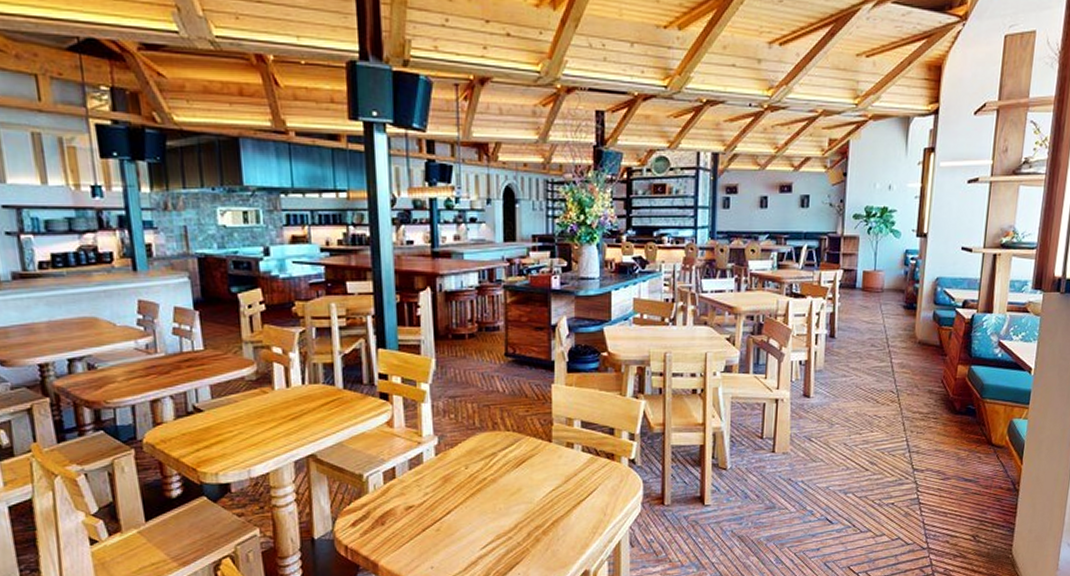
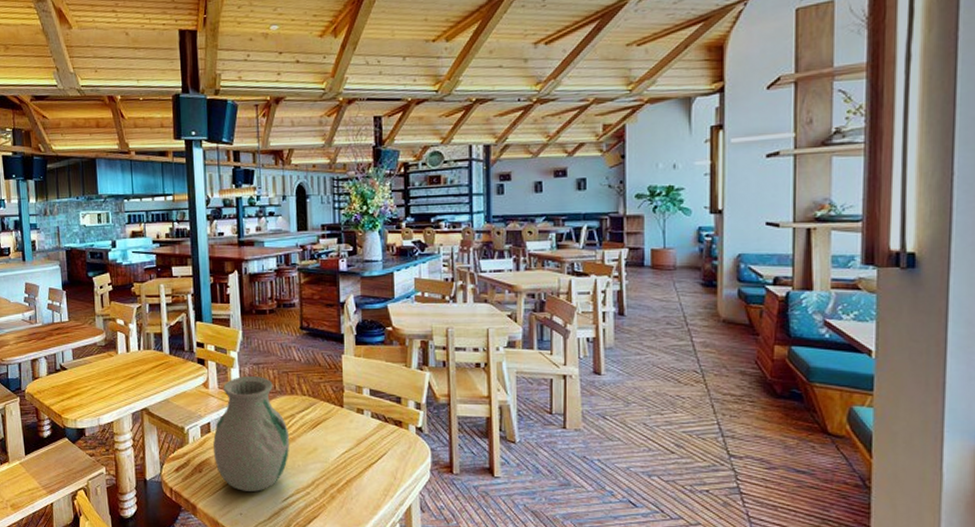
vase: none [398,411,491,543] -> present [213,376,290,493]

